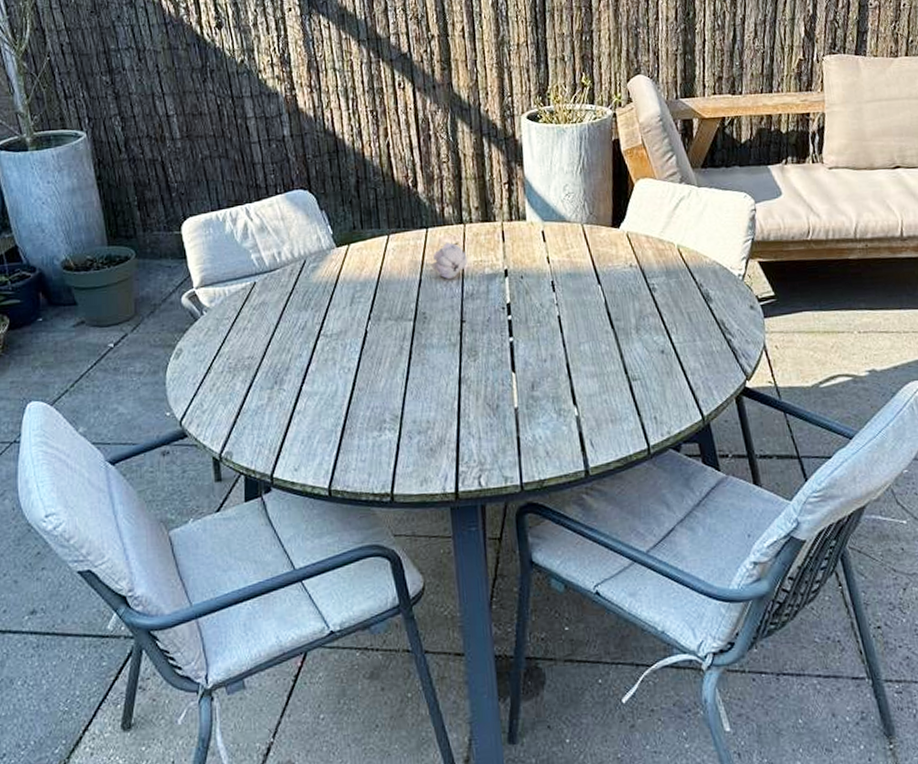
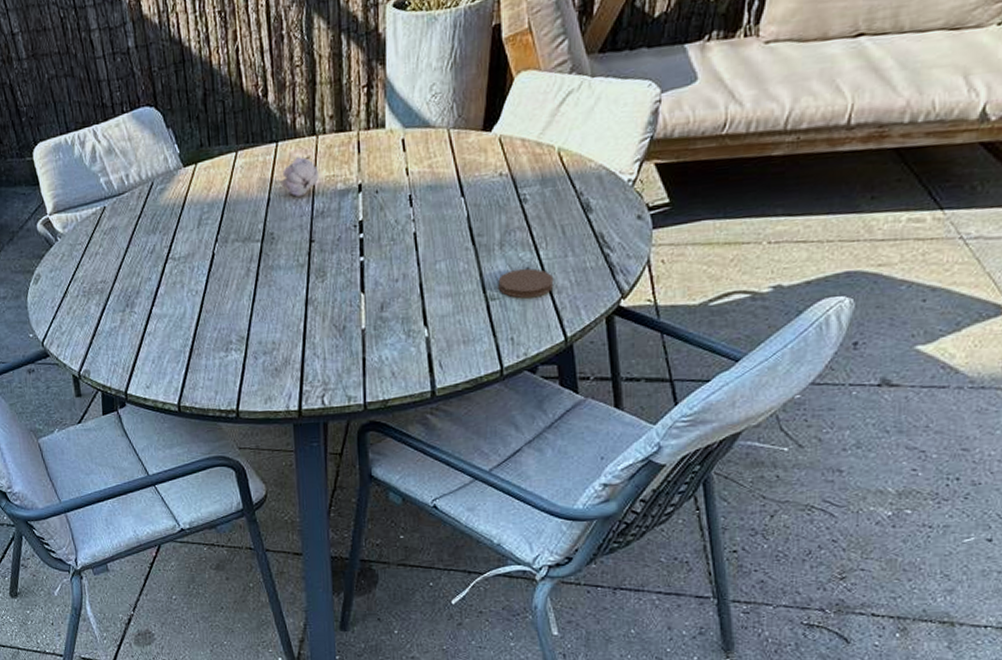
coaster: none [637,351,687,379] -> present [498,268,554,298]

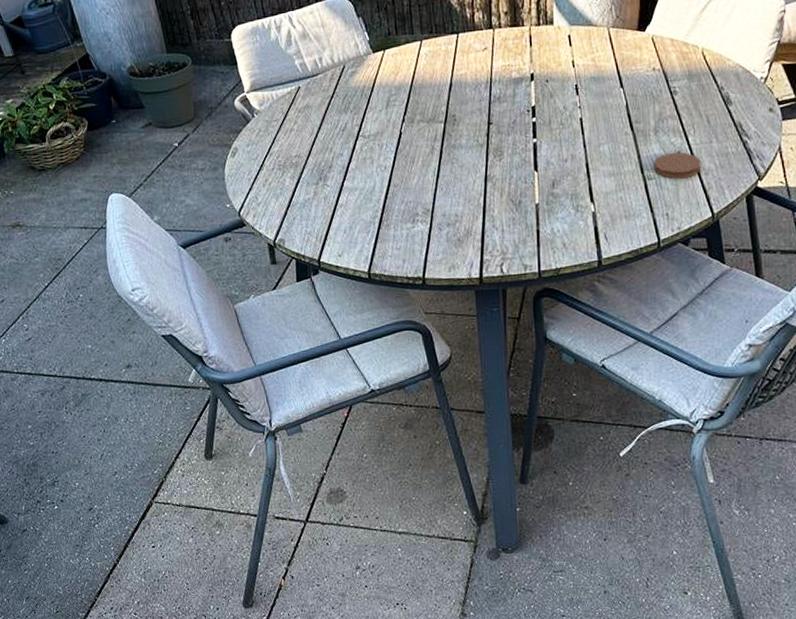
flower: present [281,156,319,196] -> none [461,46,496,83]

